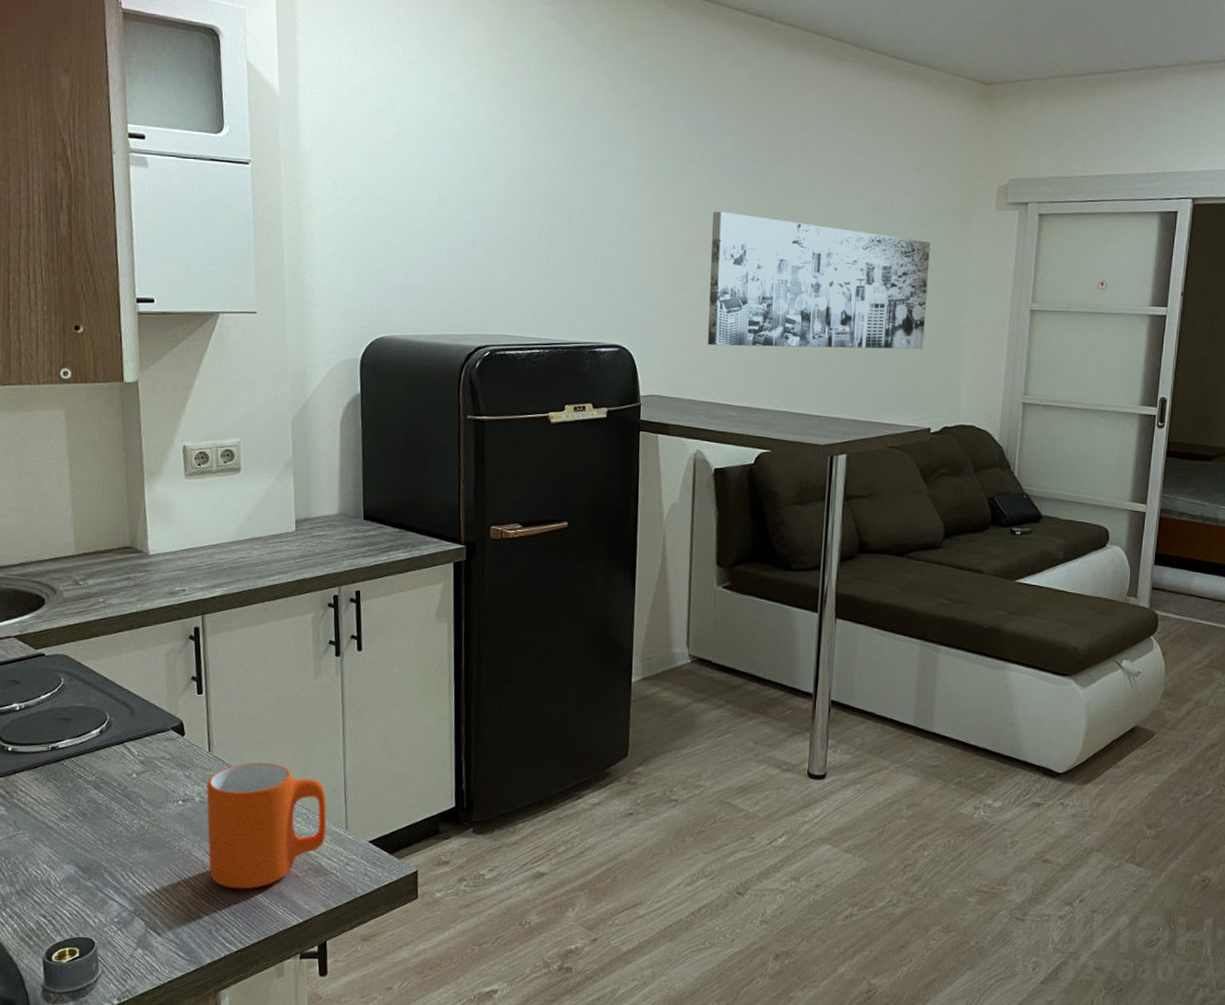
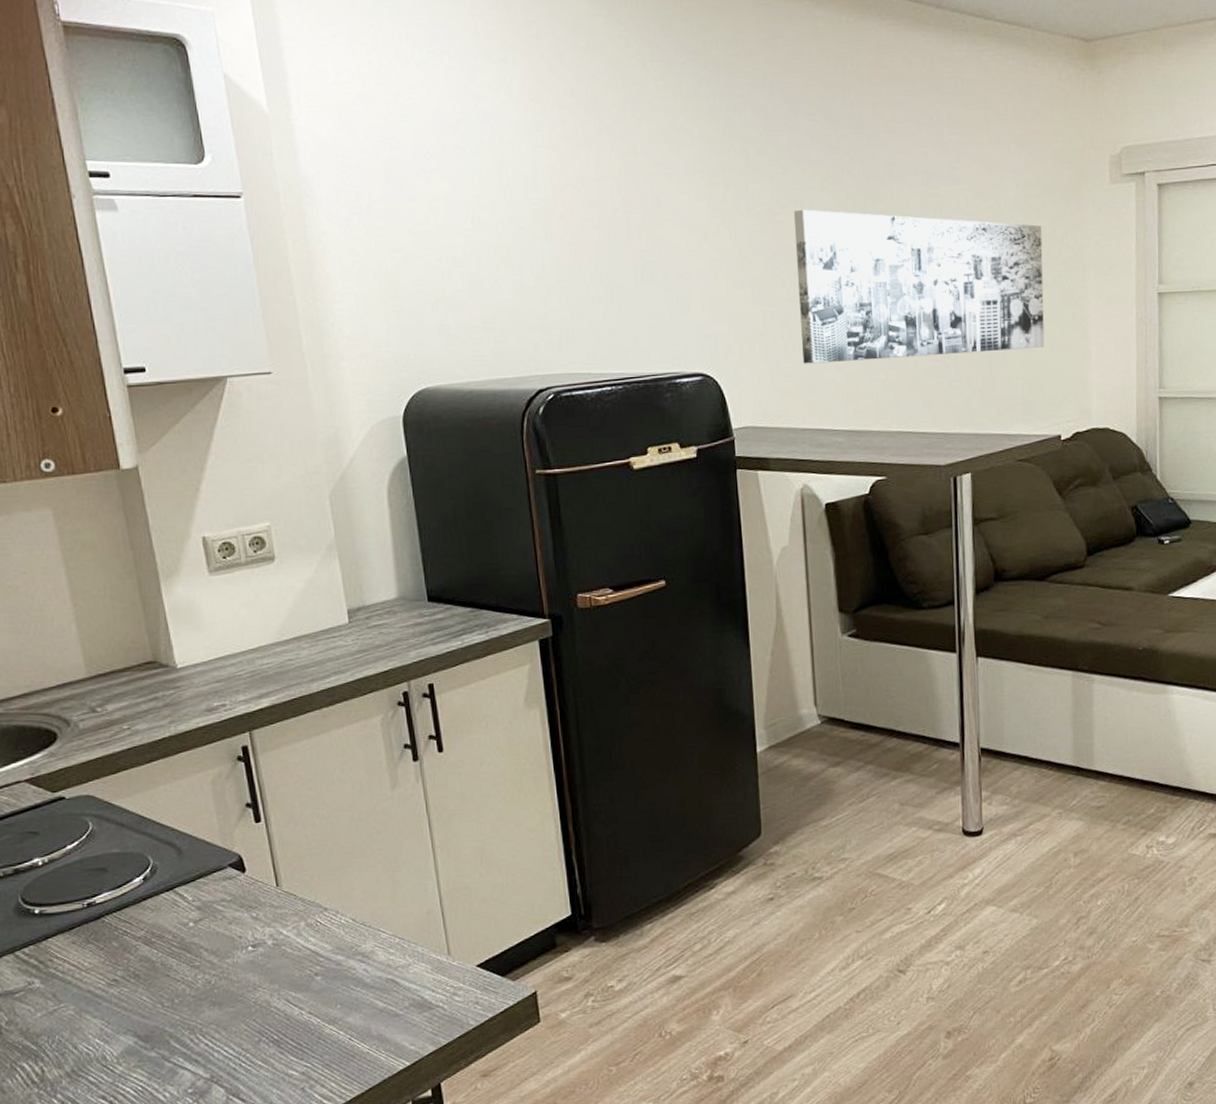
mug: present [206,762,327,889] -> none [279,890,426,1039]

